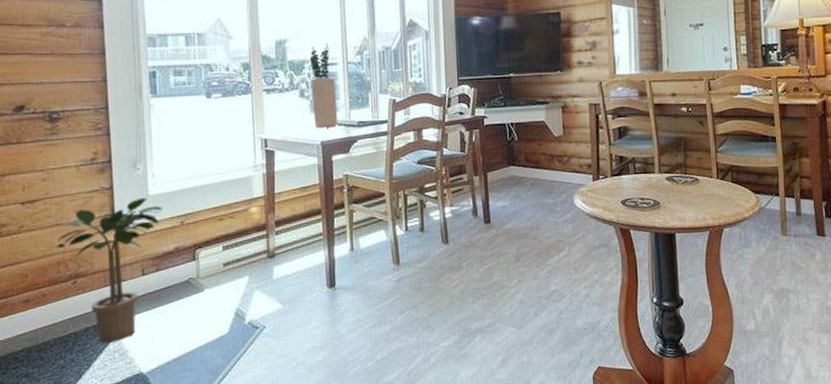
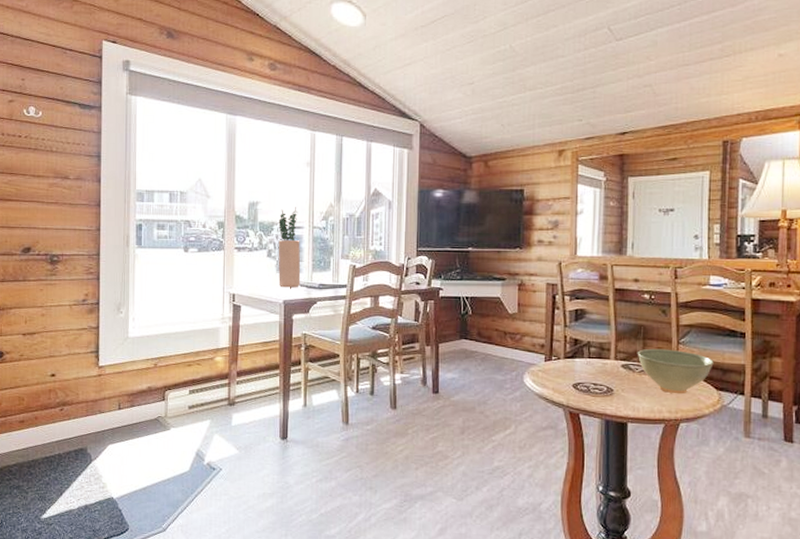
potted plant: present [58,197,163,343] -> none [50,338,140,467]
bowl: none [679,158,750,201] -> present [637,348,714,395]

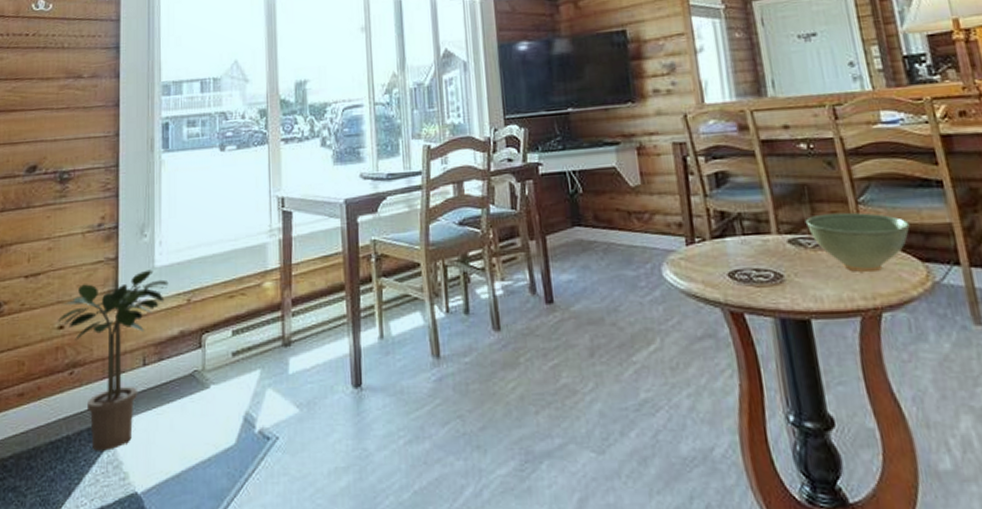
potted plant: none [50,338,140,467] -> present [58,269,169,451]
vase: present [278,207,301,288] -> none [332,81,364,183]

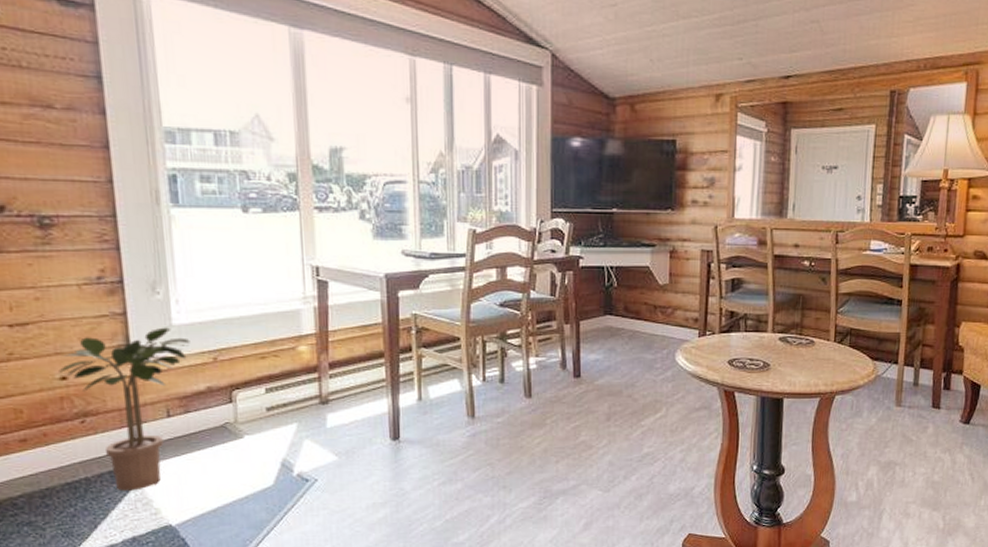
bowl: present [805,212,910,273] -> none [795,319,871,366]

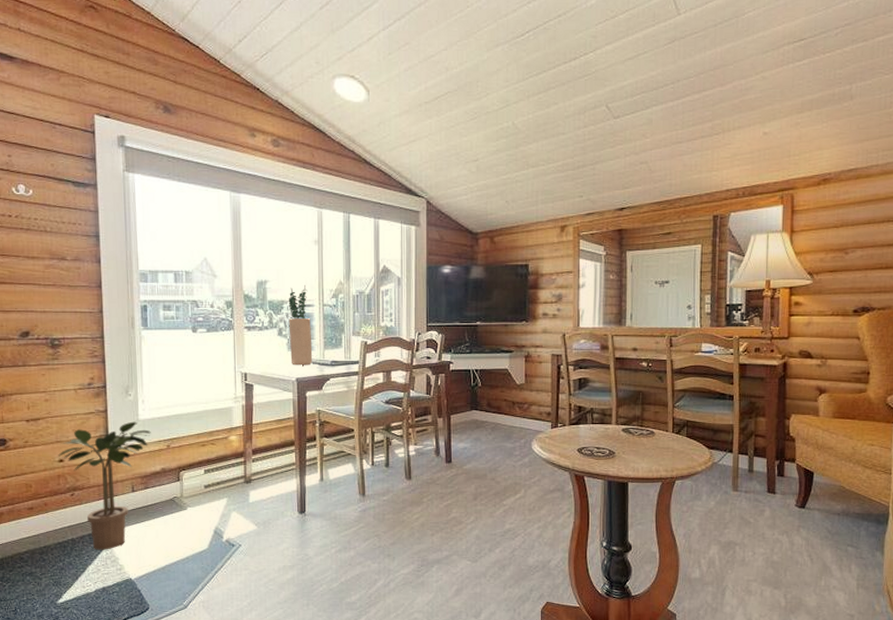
vase: none [372,155,406,258] -> present [288,285,313,366]

